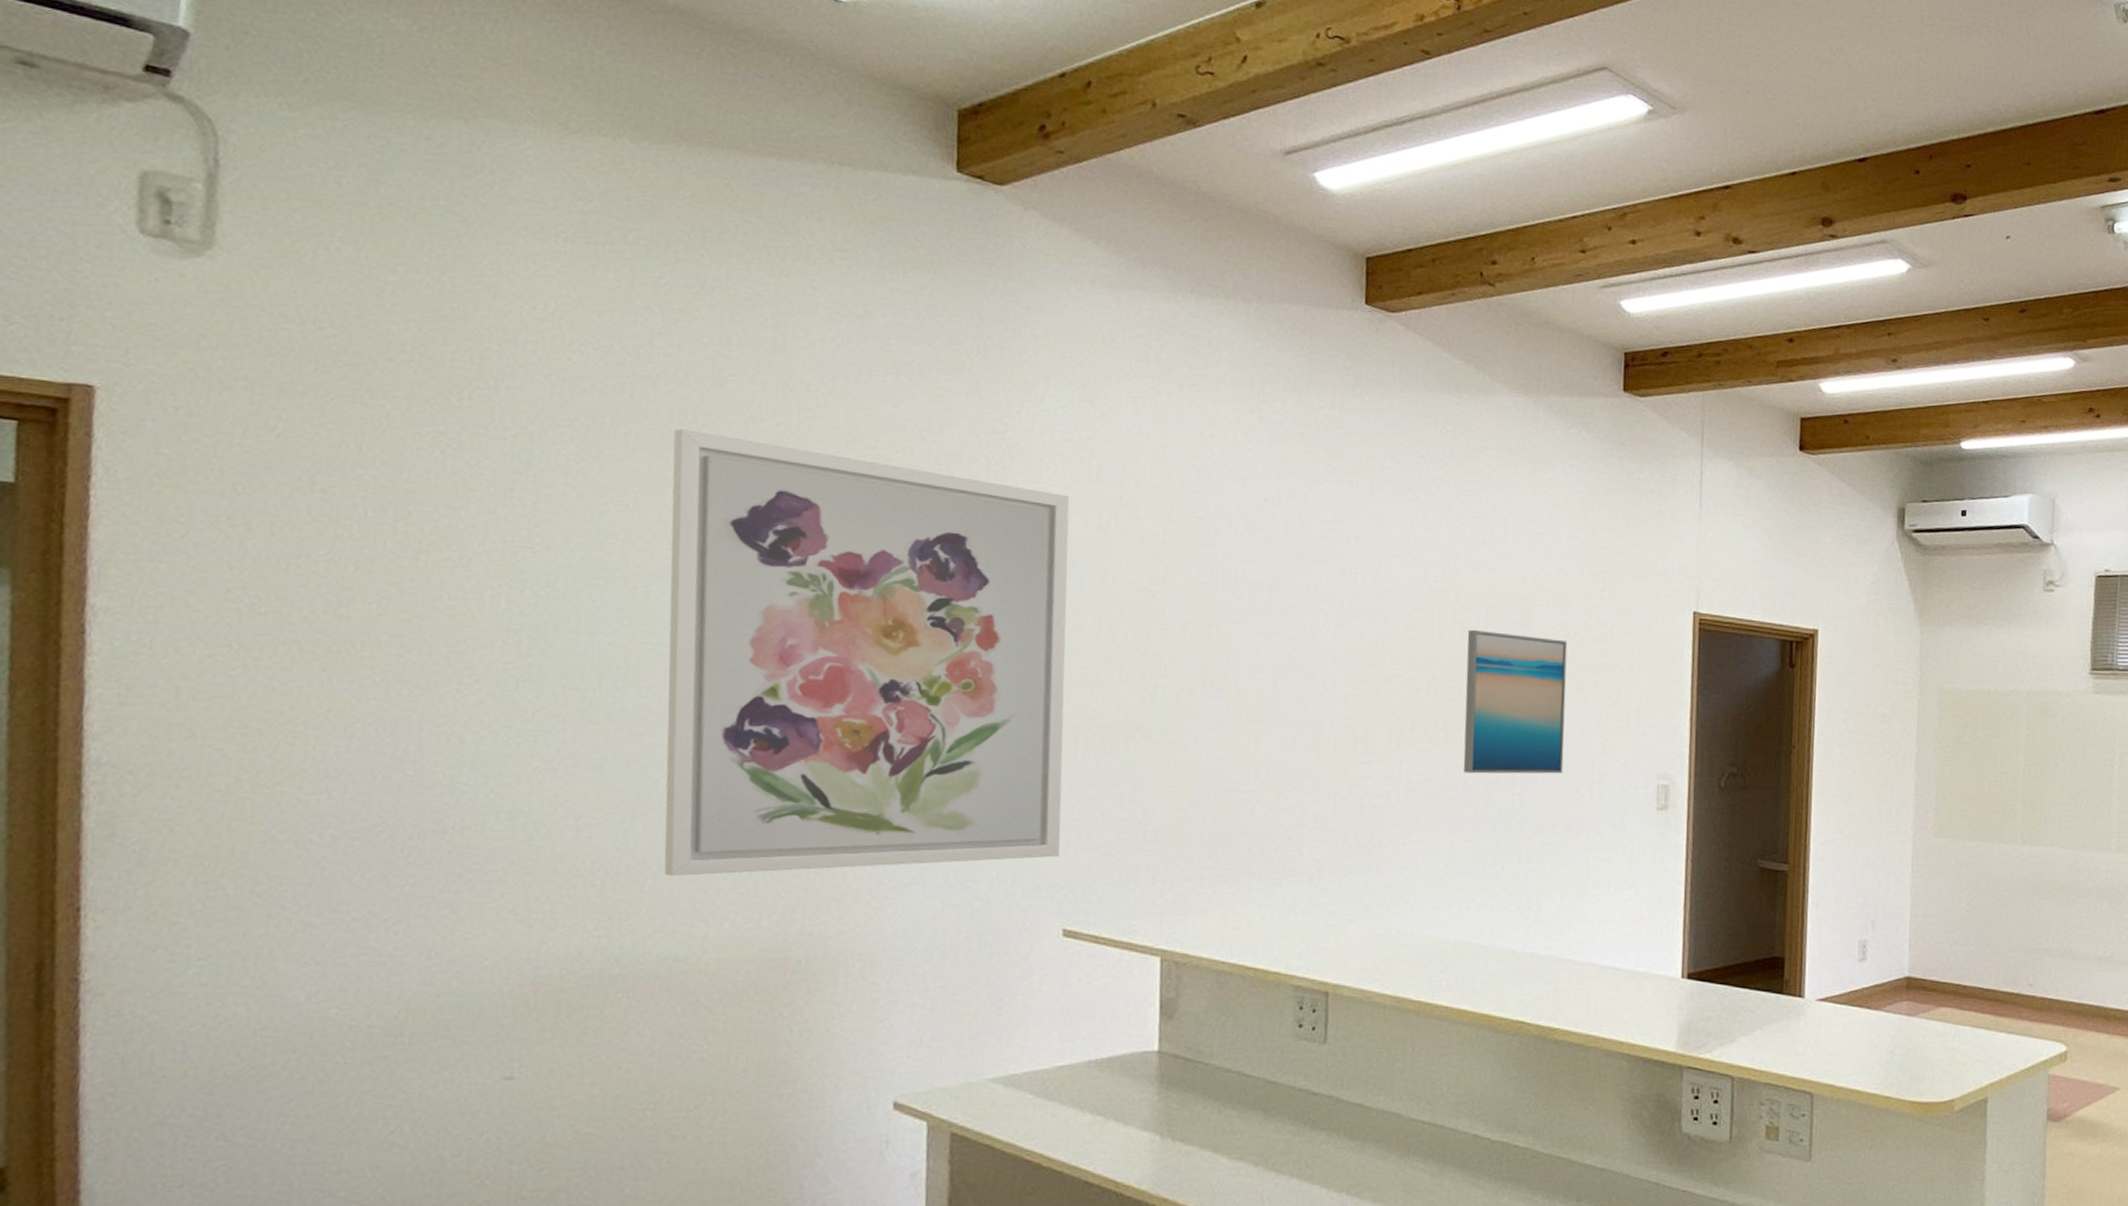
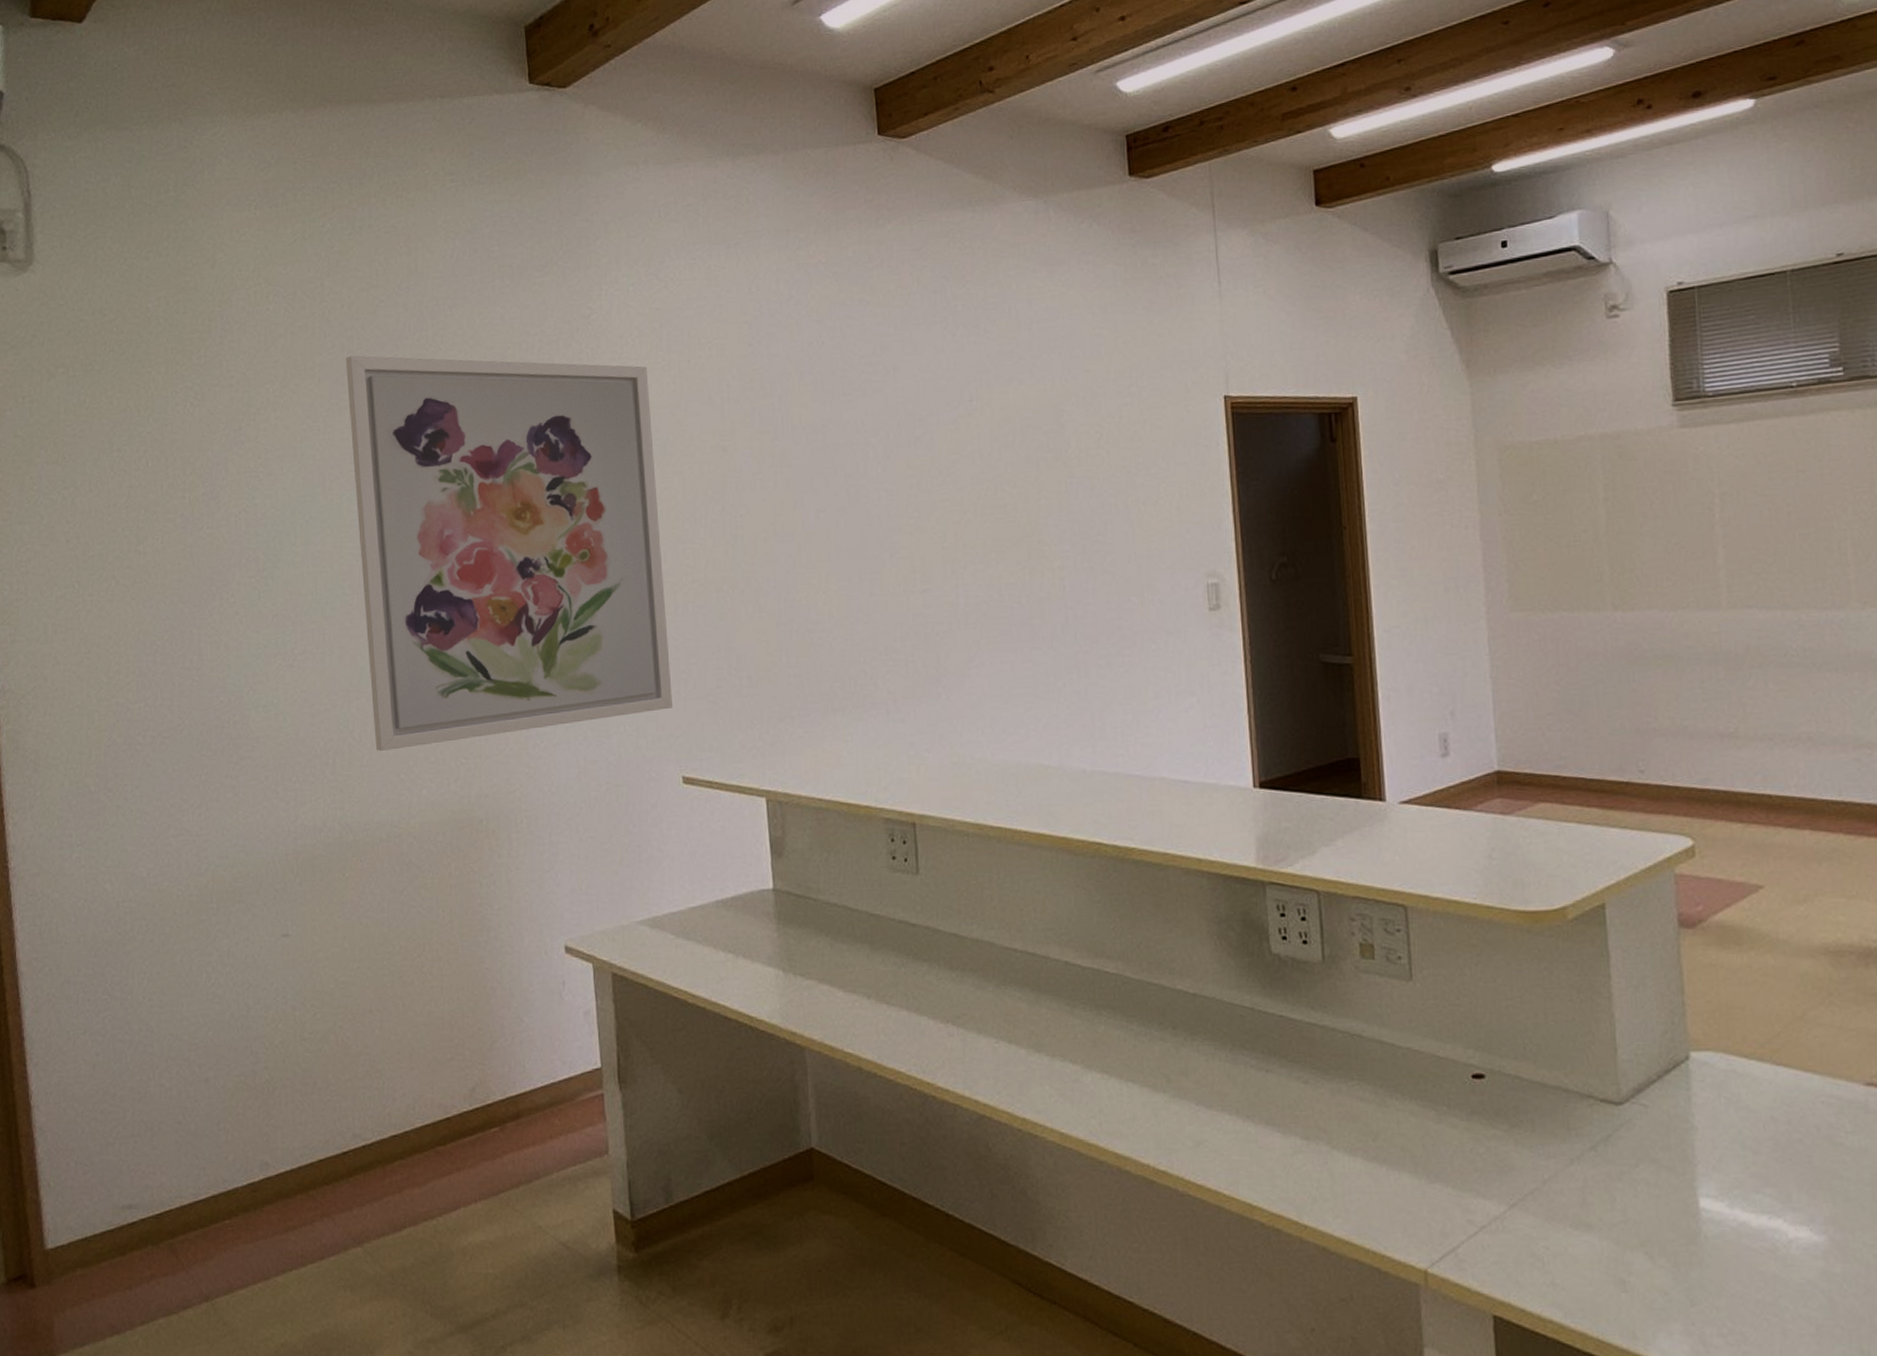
wall art: present [1463,629,1568,774] -> none [1005,443,1111,592]

